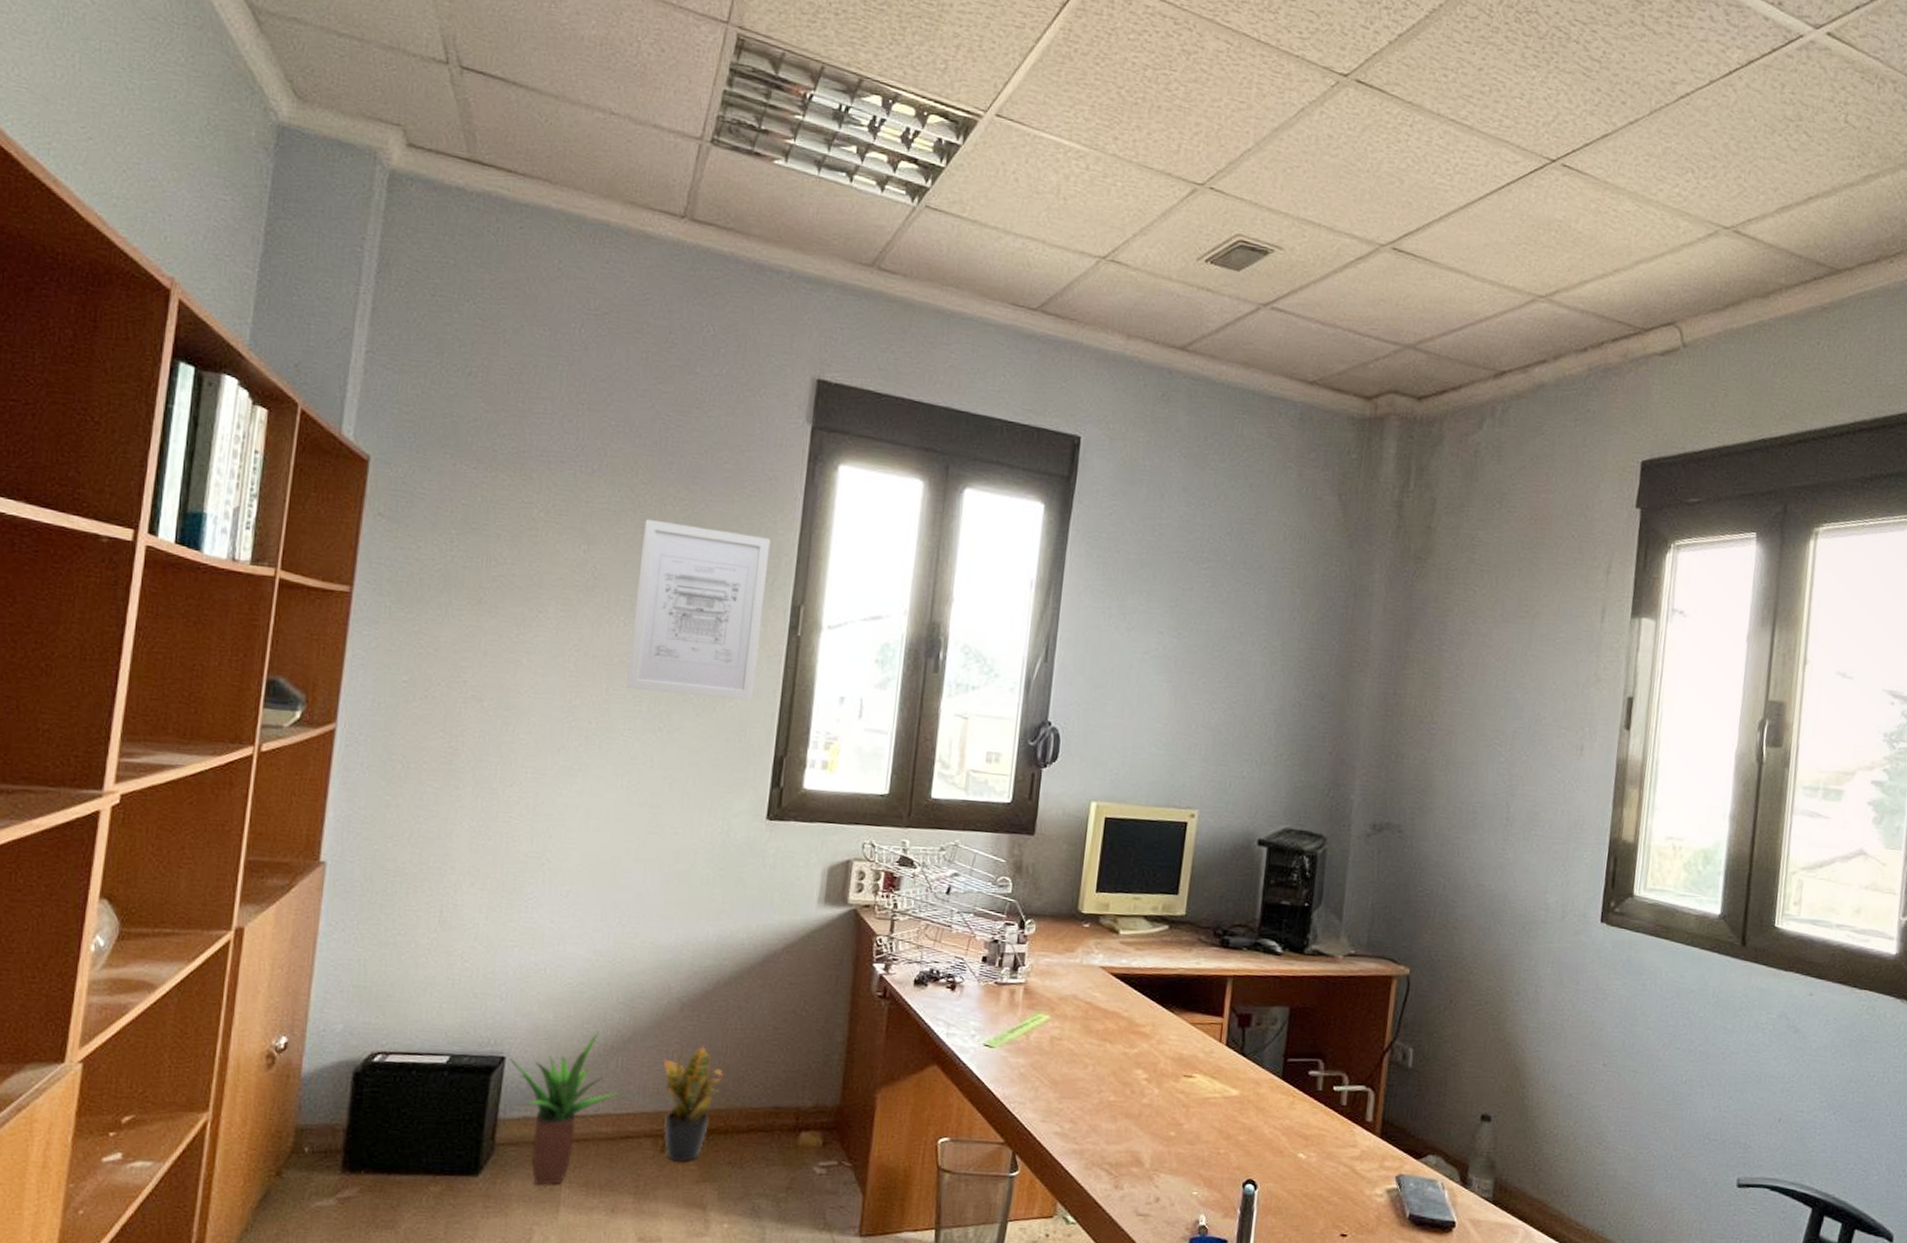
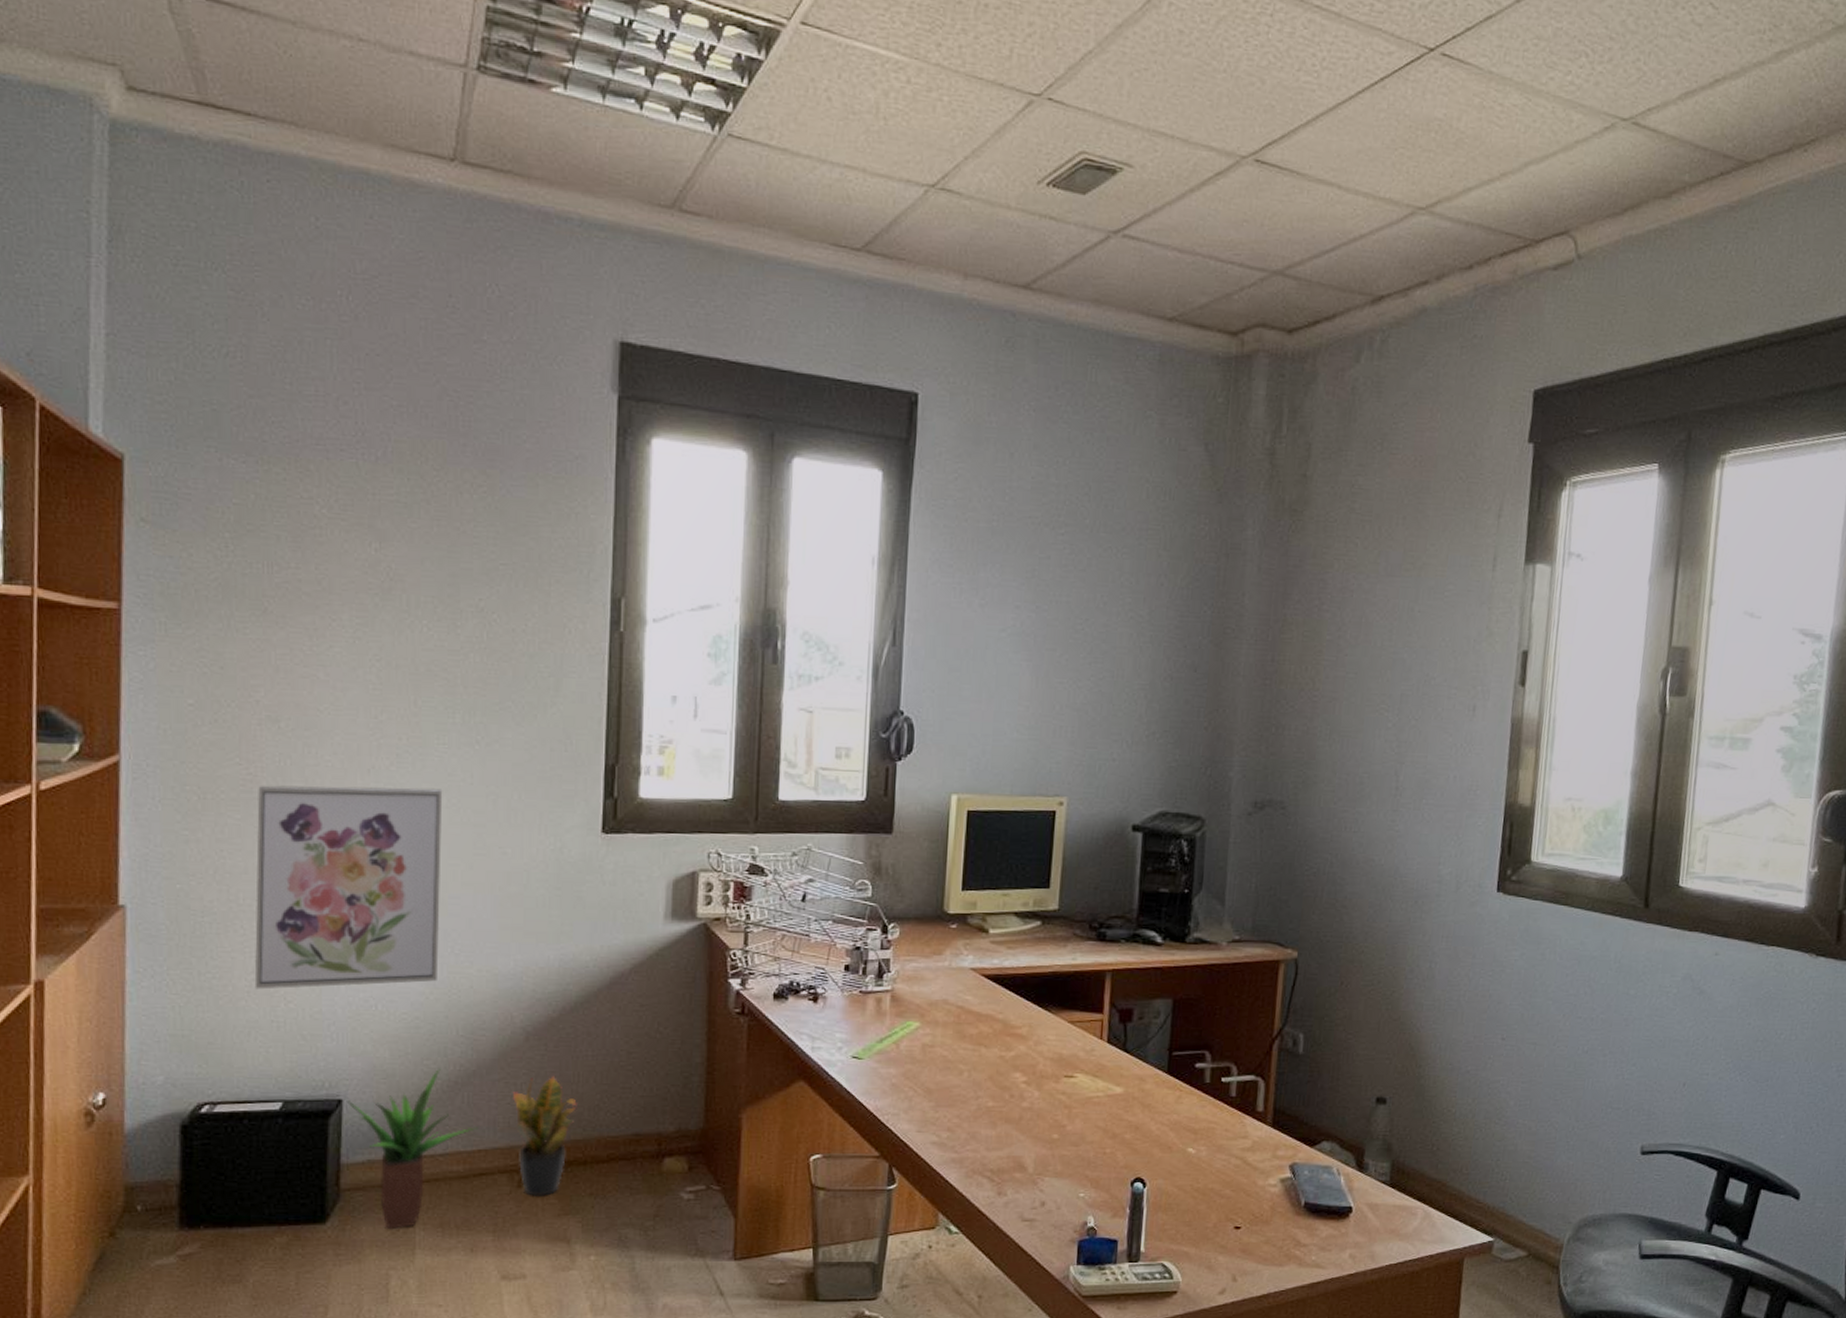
wall art: none [435,758,625,950] -> present [254,785,443,990]
wall art: present [626,518,771,702] -> none [436,509,582,707]

